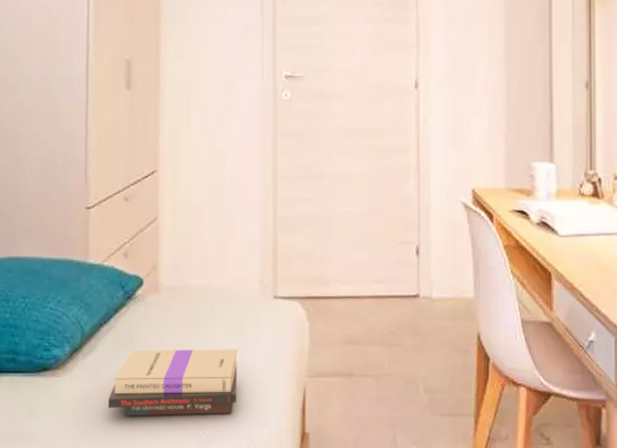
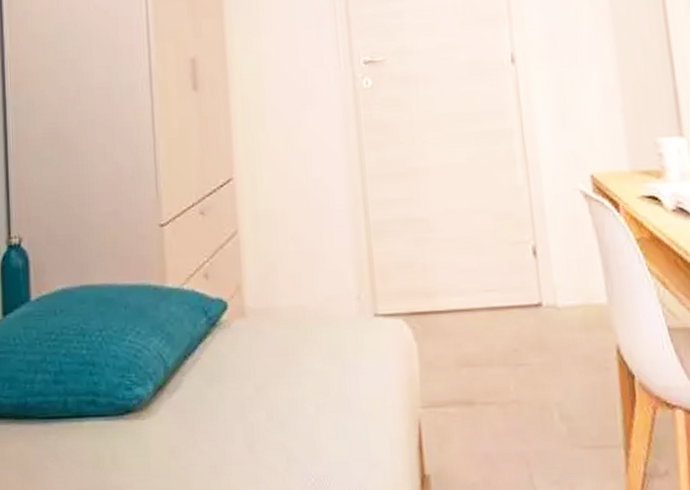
books: present [108,349,238,417] -> none [199,378,343,463]

